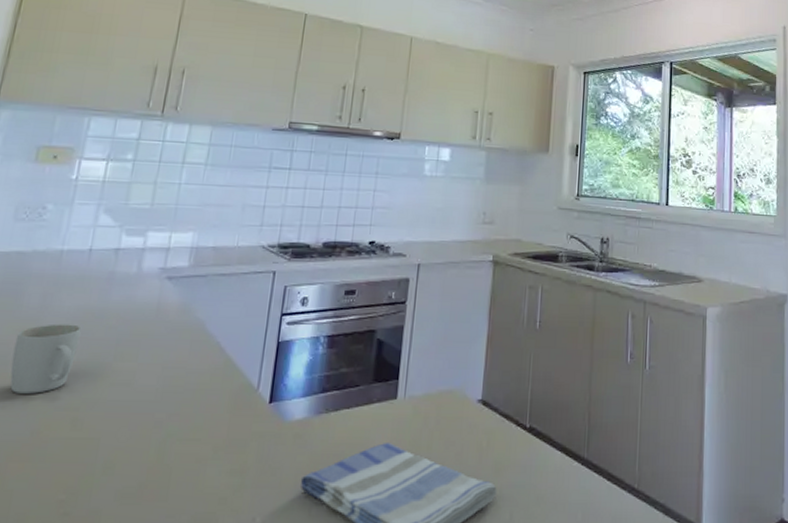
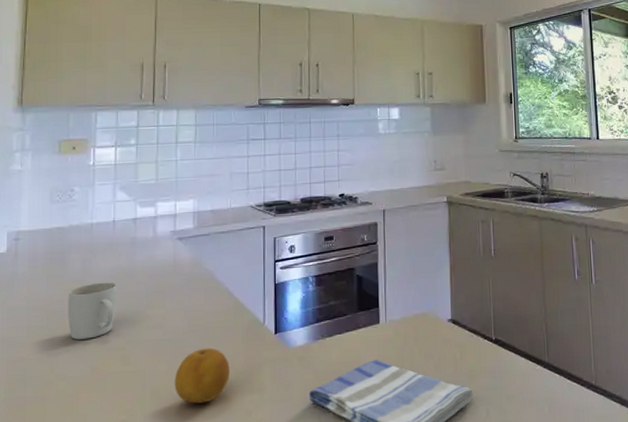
fruit: none [134,415,208,484] -> present [174,347,230,404]

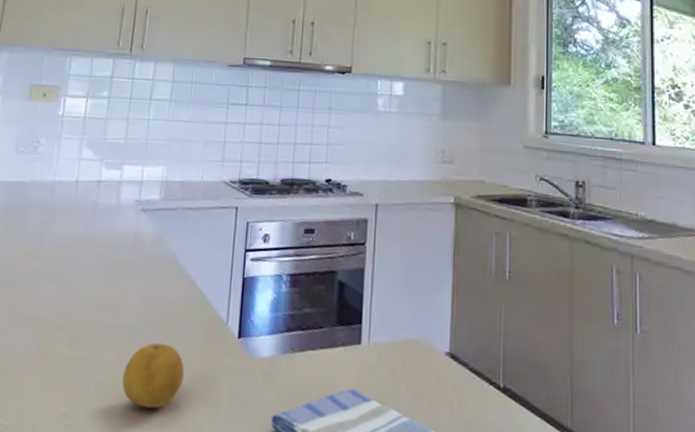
mug: present [68,282,117,340] -> none [19,249,73,313]

